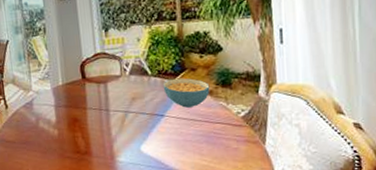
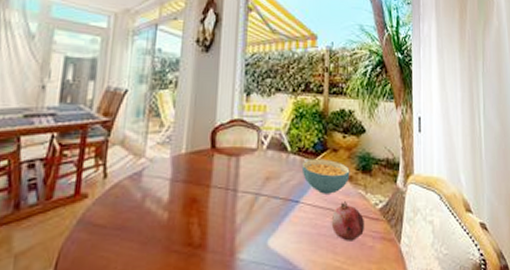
fruit: none [195,111,228,145] -> present [331,200,364,241]

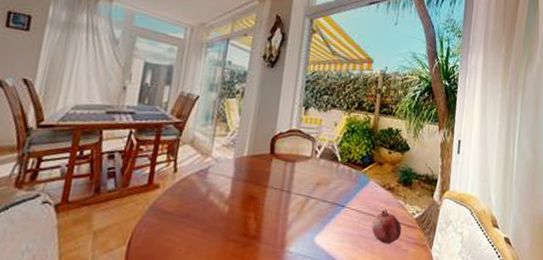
cereal bowl: present [301,158,350,194] -> none [349,170,393,202]

